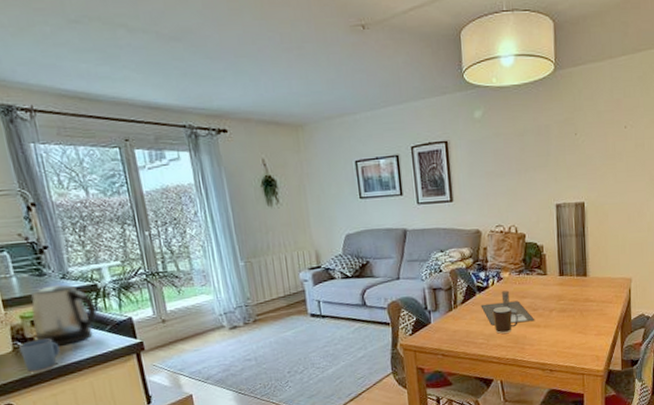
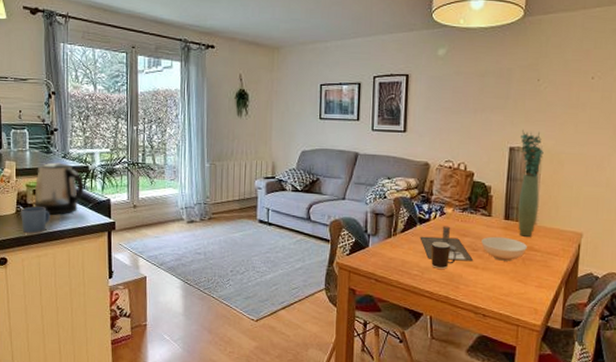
bowl: none [540,292,583,316] -> present [481,236,527,261]
vase: none [565,186,590,290] -> present [517,130,544,237]

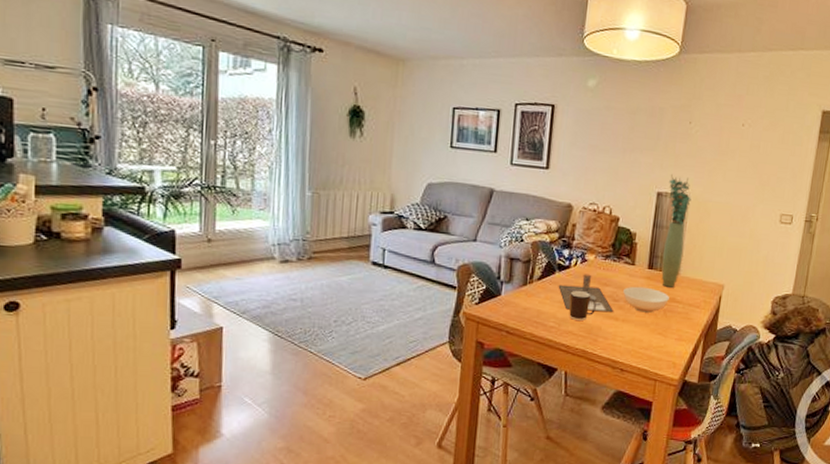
mug: present [21,206,50,234] -> none [42,235,87,272]
kettle: present [34,162,84,215] -> none [62,179,138,248]

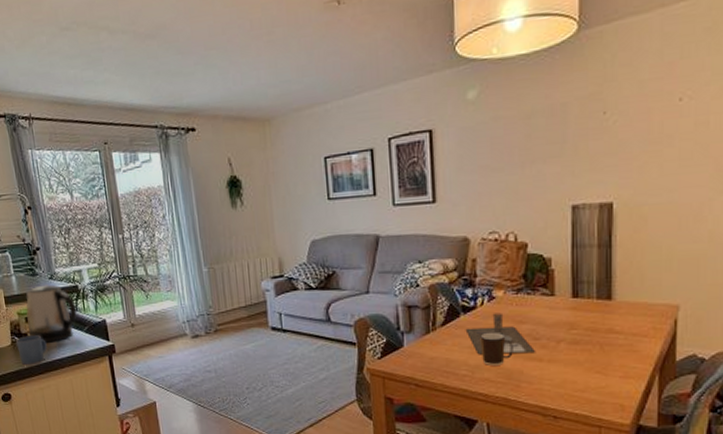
mug: none [42,235,87,272] -> present [16,335,47,366]
kettle: none [62,179,138,248] -> present [25,284,77,343]
bowl: present [623,286,669,313] -> none [544,319,605,349]
vase: present [661,175,691,288] -> none [586,181,619,317]

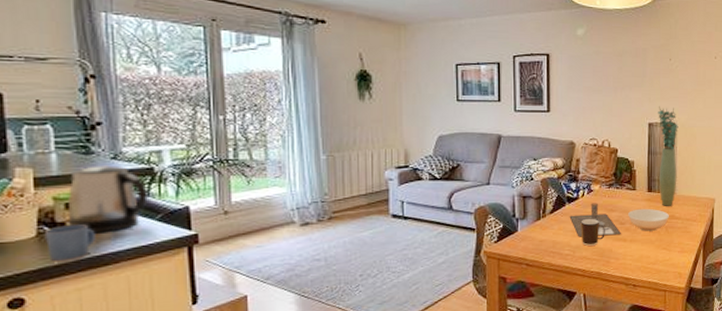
bowl: none [544,319,605,349] -> present [628,208,669,231]
vase: none [586,181,619,317] -> present [658,106,678,206]

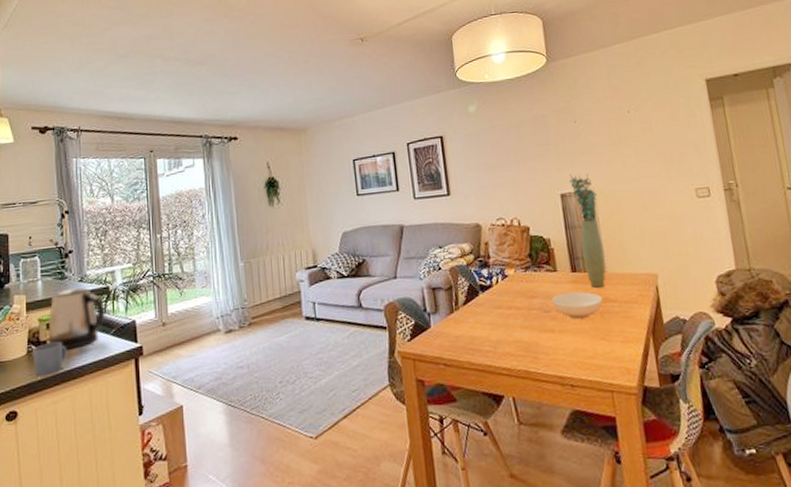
place setting: present [569,203,621,237] -> none [485,289,547,330]
mug: present [580,218,605,247] -> none [498,307,529,341]

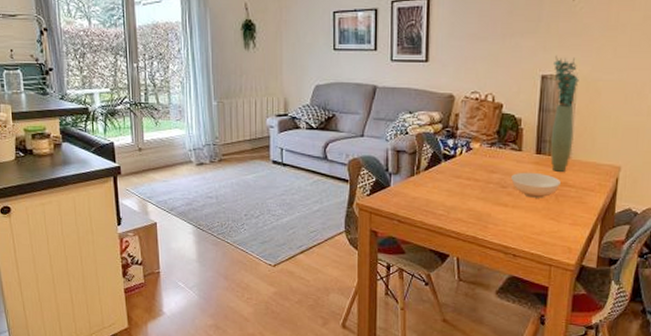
mug: present [33,342,67,378] -> none [21,152,52,181]
kettle: present [48,287,105,350] -> none [33,104,85,160]

